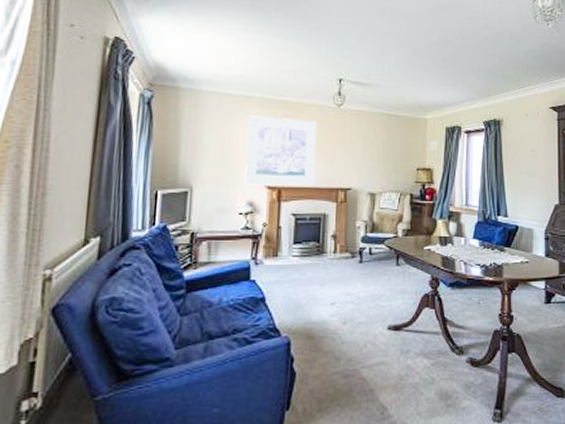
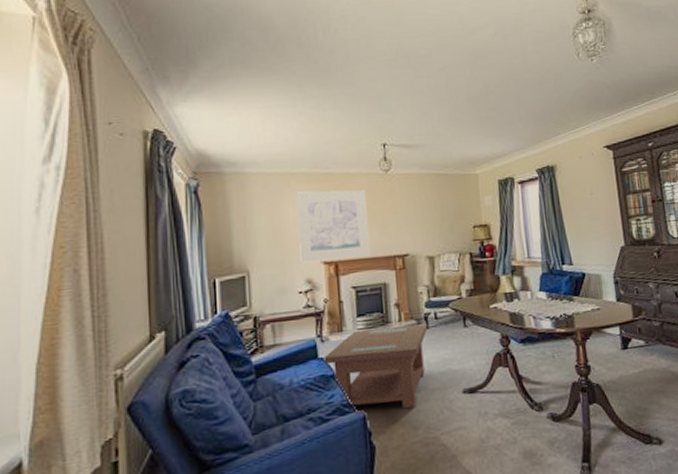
coffee table: none [256,257,362,339] -> present [324,324,428,409]

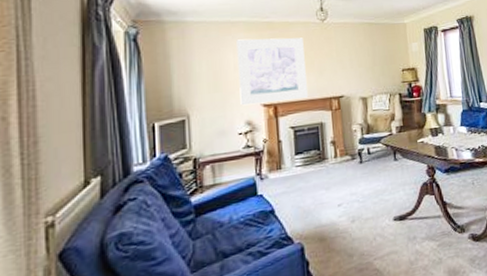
coffee table: present [324,324,428,409] -> none [263,159,362,241]

